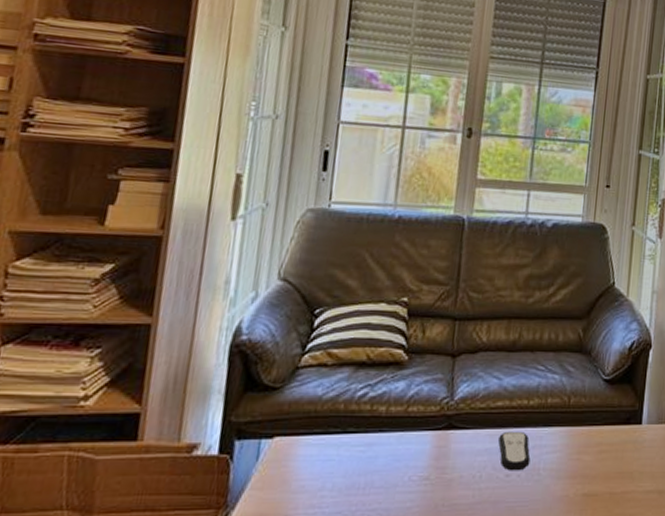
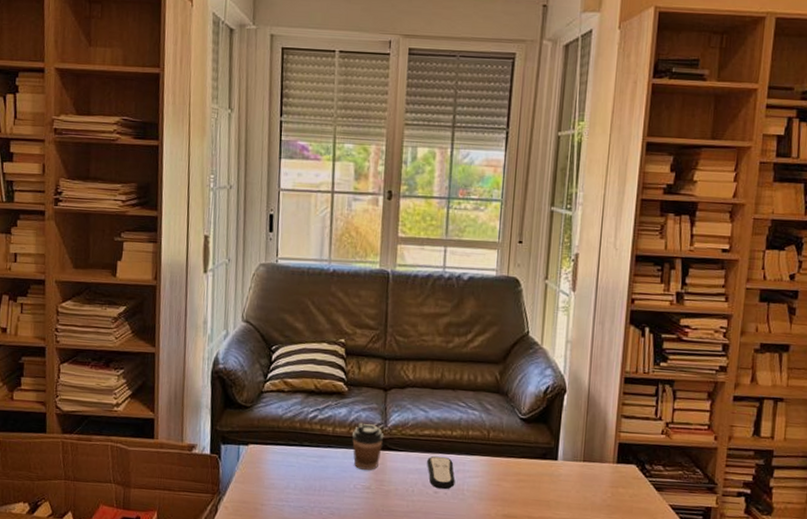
coffee cup: none [409,397,450,456] -> present [351,422,384,470]

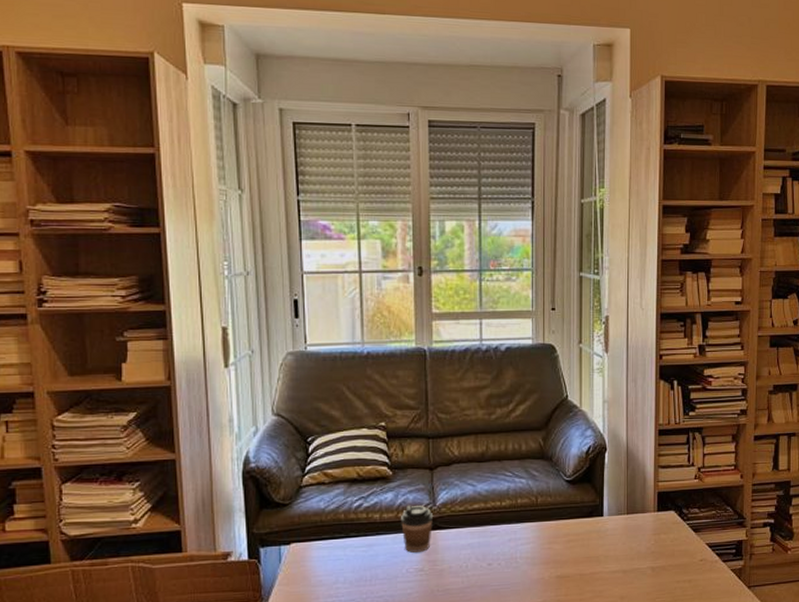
remote control: present [427,456,455,490] -> none [479,528,508,561]

